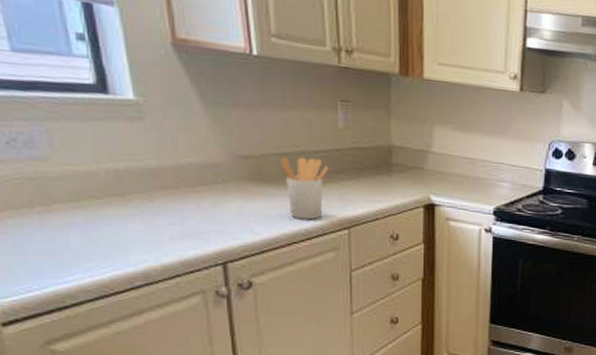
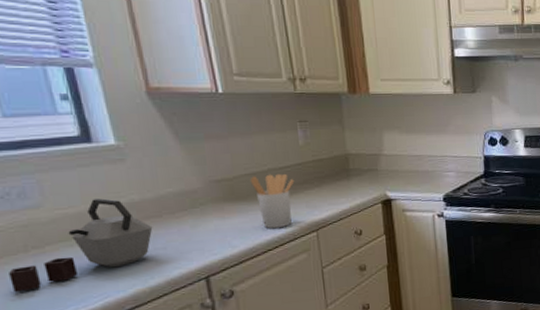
kettle: none [12,158,170,251] -> present [9,198,153,293]

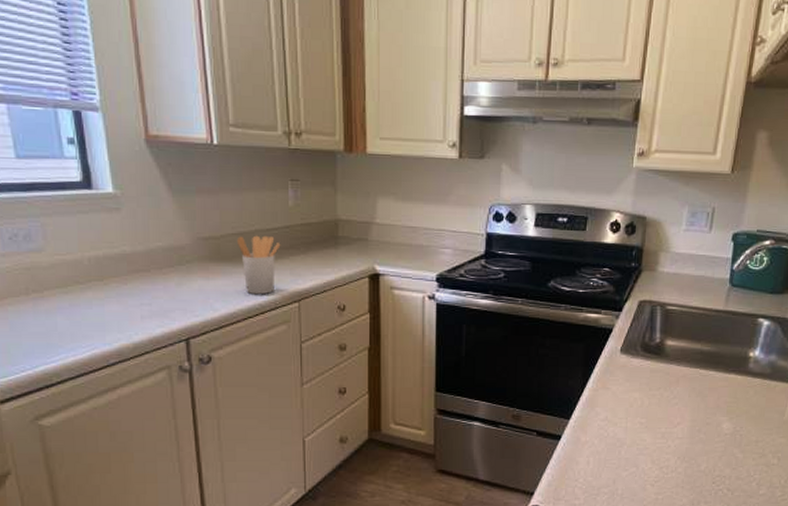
kettle: present [9,198,153,293] -> none [11,247,141,334]

